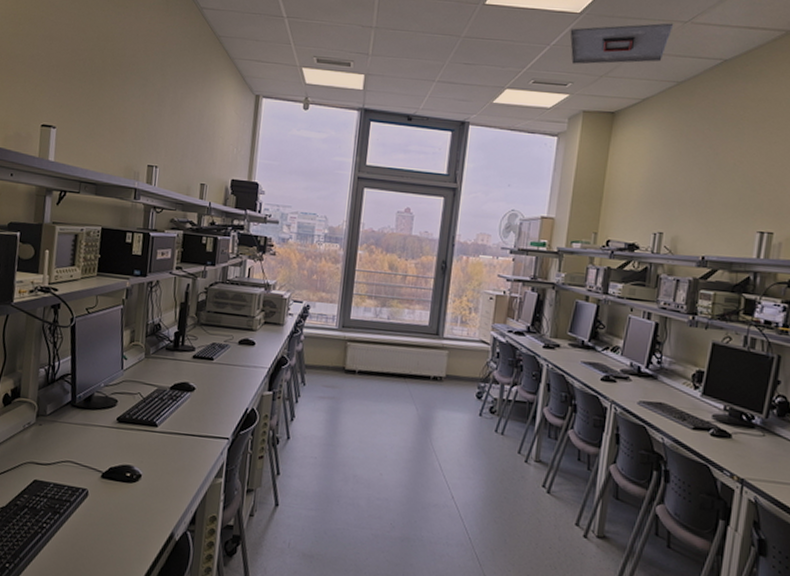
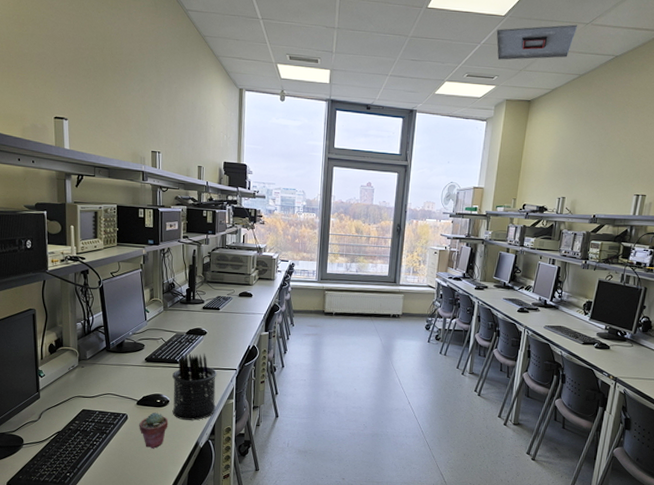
potted succulent: none [101,489,138,539] -> present [139,412,168,449]
pen holder: none [144,413,205,504] -> present [172,352,218,421]

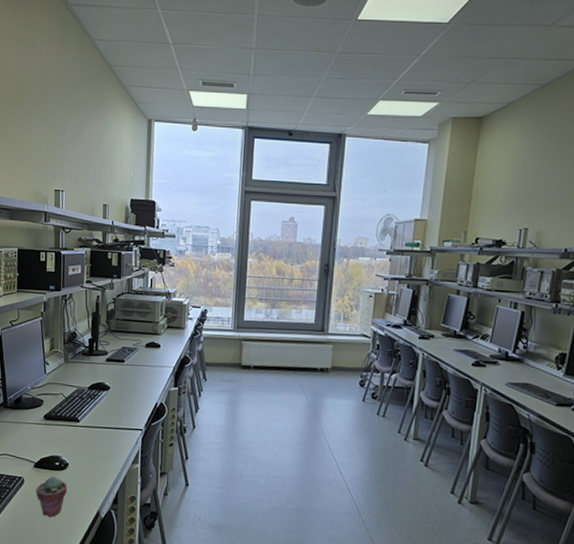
pen holder: present [172,352,218,421] -> none [72,410,121,487]
ceiling vent: present [496,24,578,60] -> none [438,27,538,73]

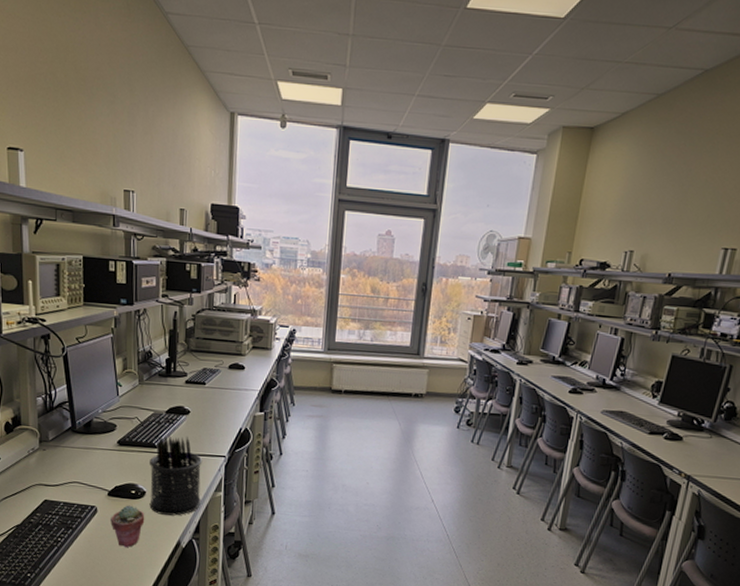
pen holder: none [72,410,121,487] -> present [149,435,203,516]

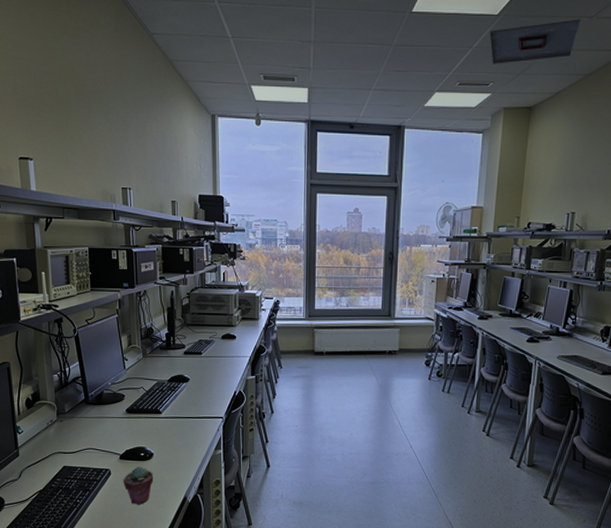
pen holder: present [149,435,203,516] -> none [156,401,203,474]
ceiling vent: none [552,29,658,76] -> present [489,19,582,64]

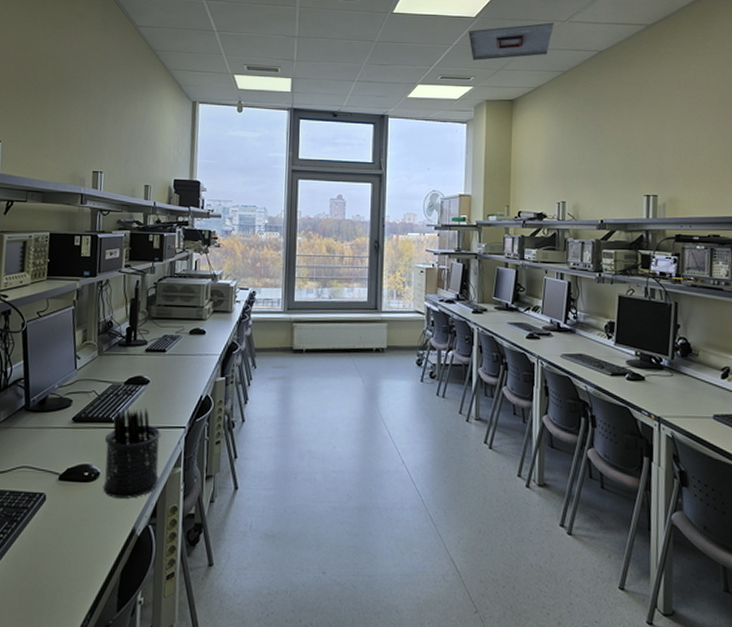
potted succulent: present [123,466,154,506] -> none [59,489,98,541]
pen holder: none [156,401,203,474] -> present [103,408,162,499]

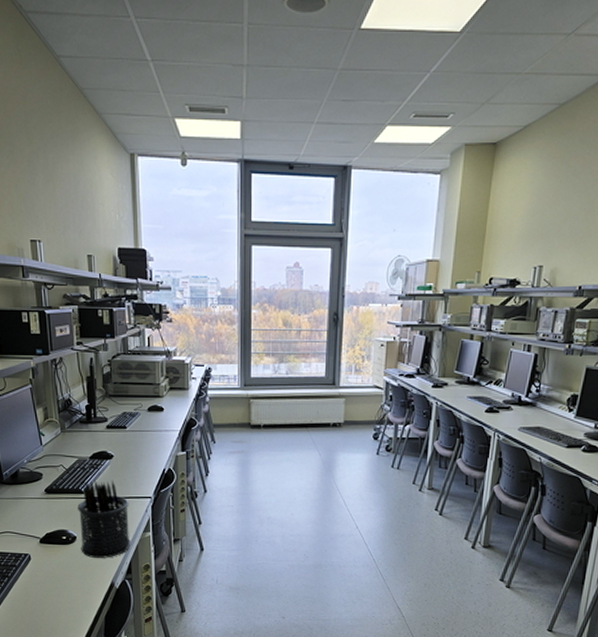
ceiling vent: present [468,22,555,60] -> none [450,36,557,92]

